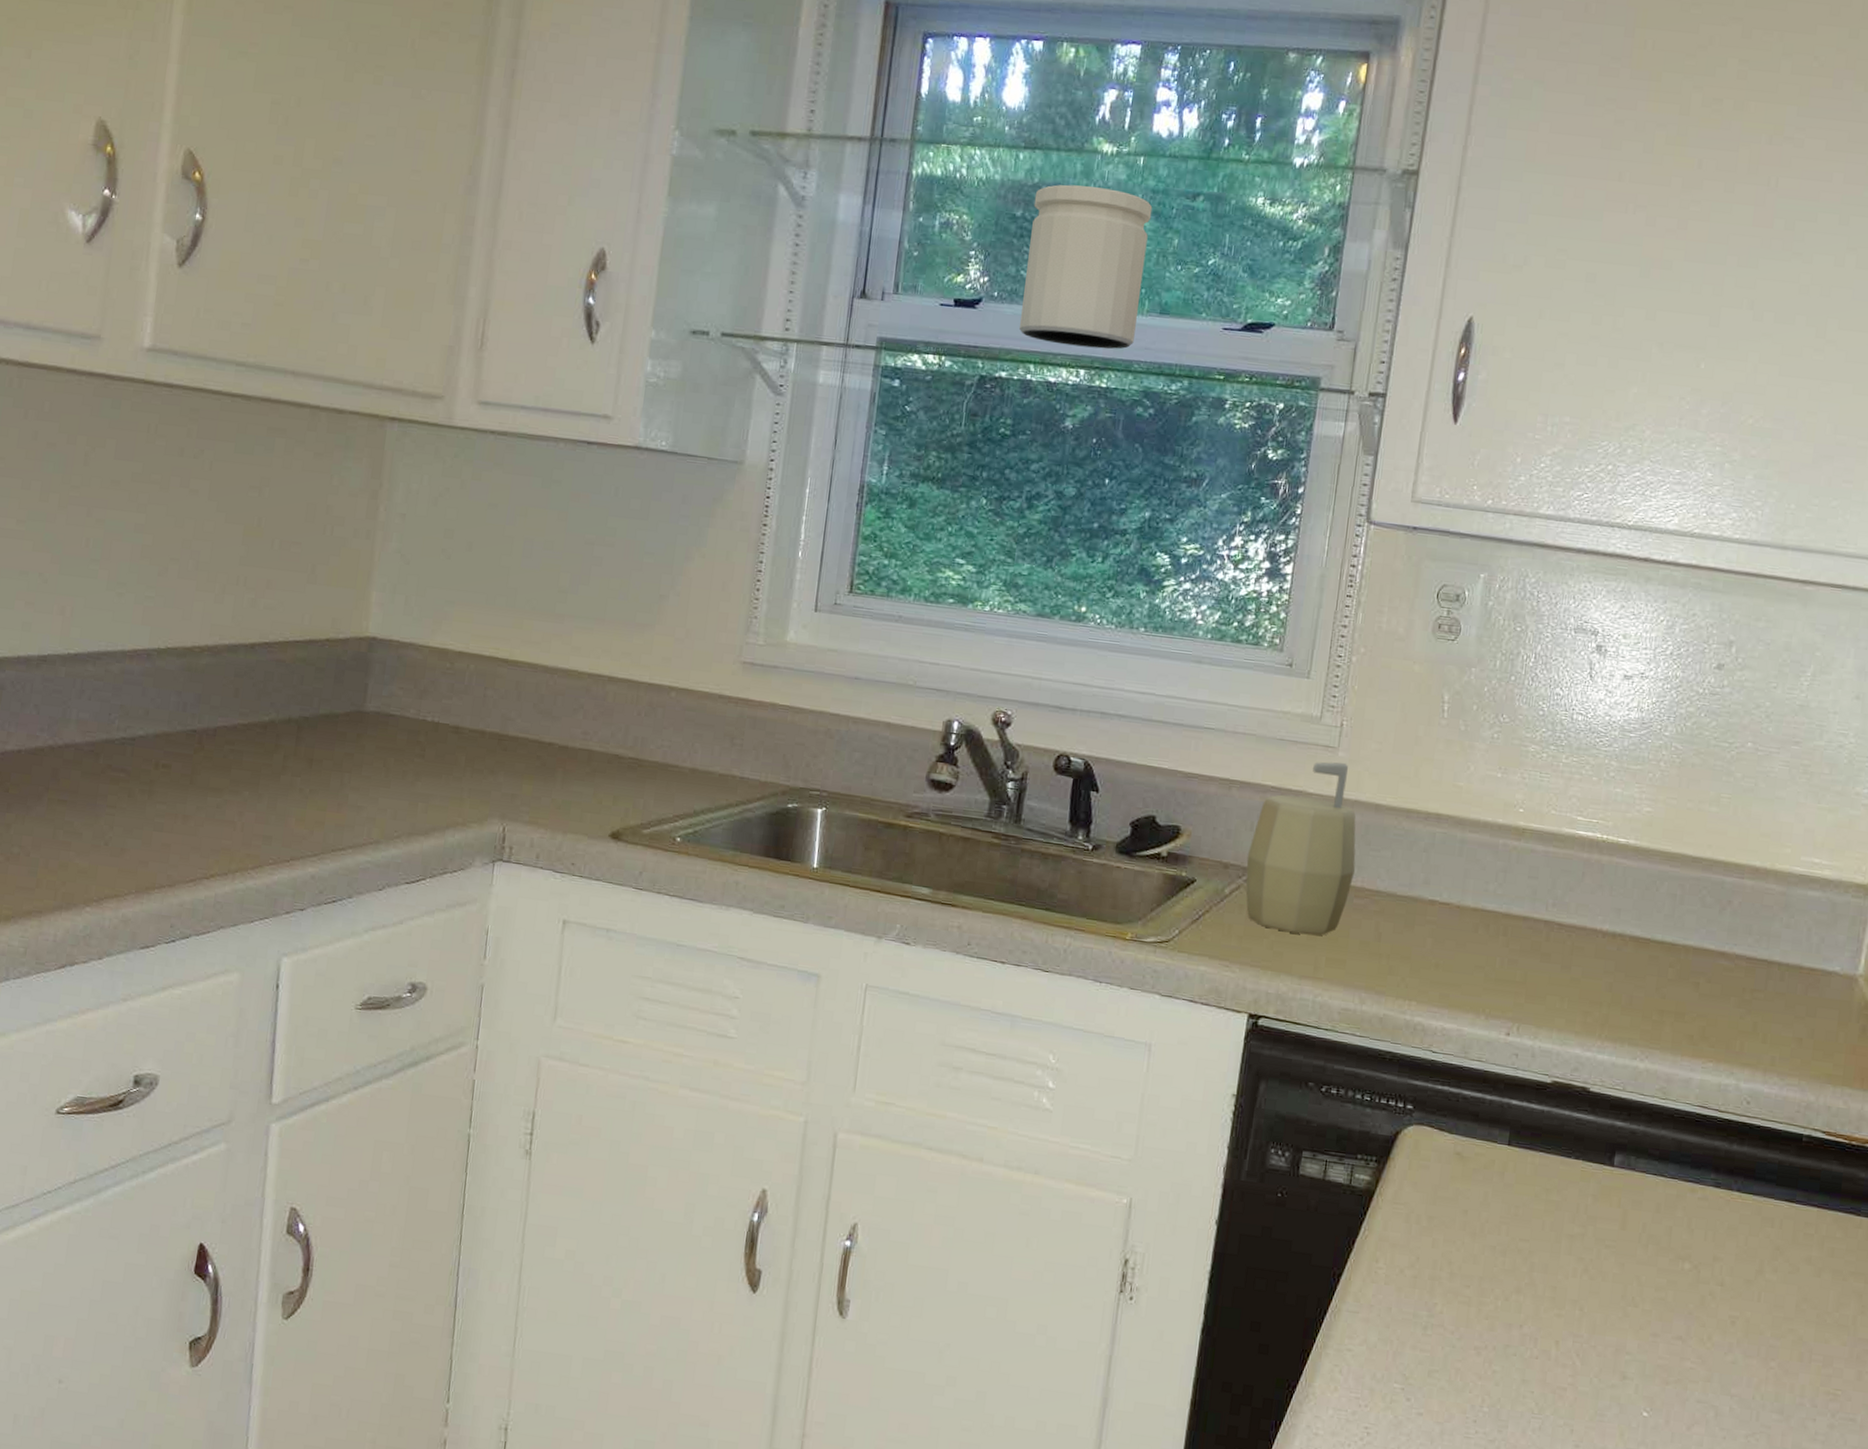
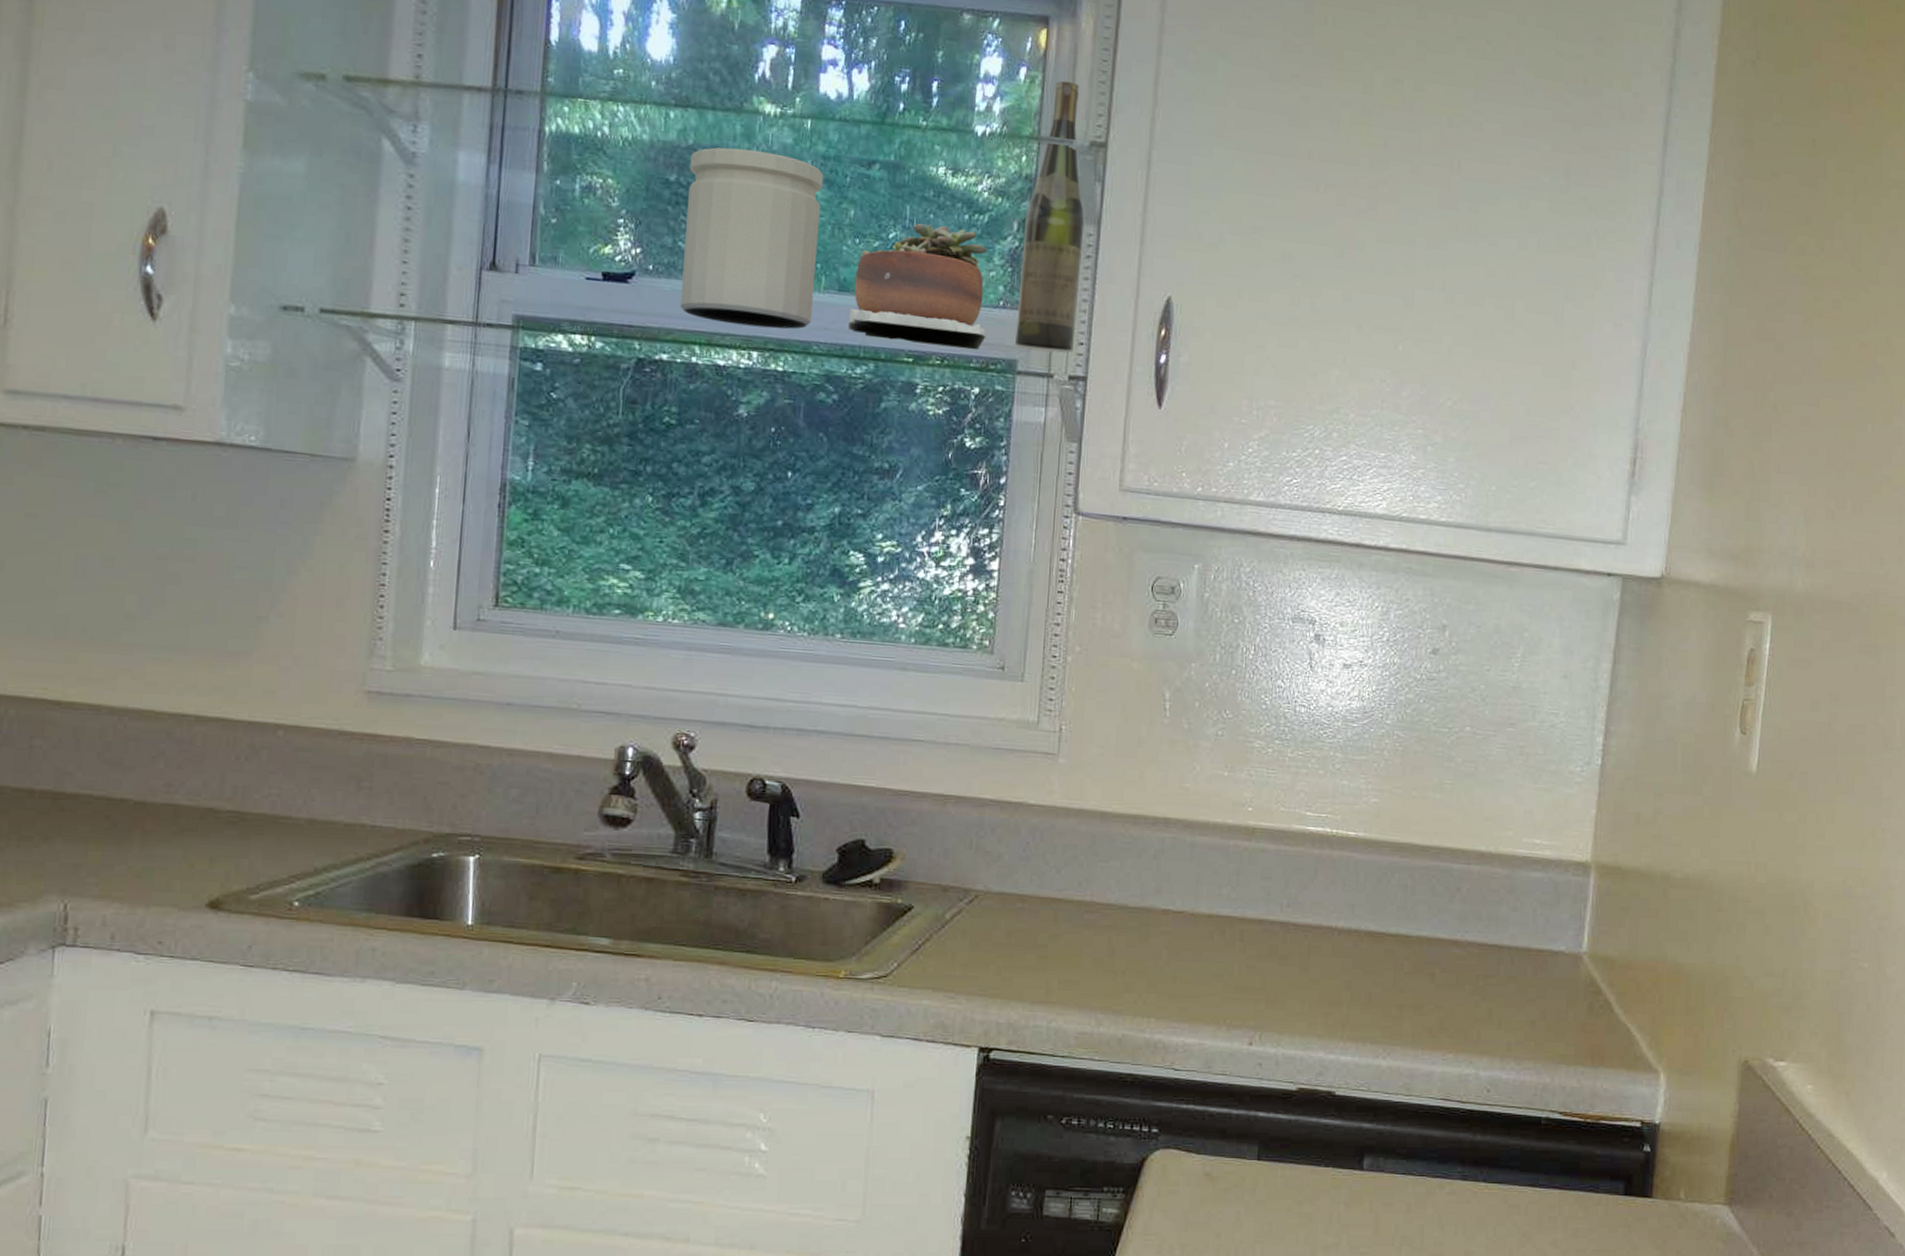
succulent plant: none [1167,251,1299,369] -> present [848,224,987,351]
soap dispenser: present [1245,761,1356,936] -> none [967,769,1084,957]
wine bottle: none [1320,112,1395,371] -> present [1015,80,1085,354]

